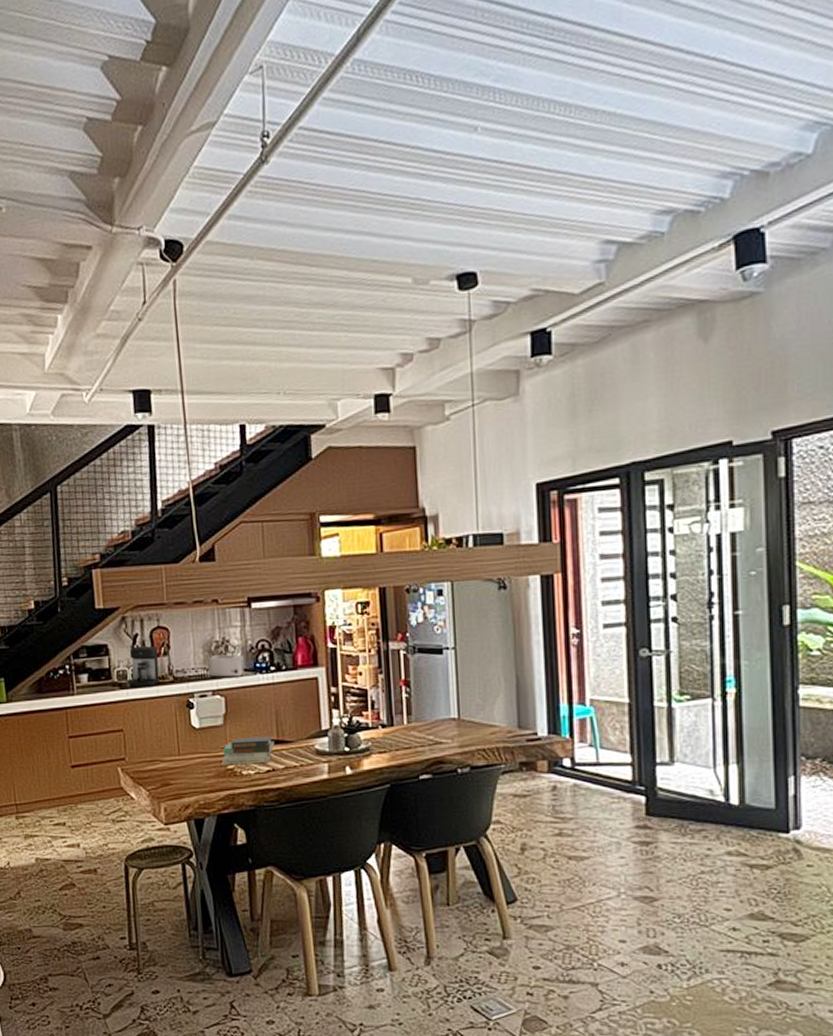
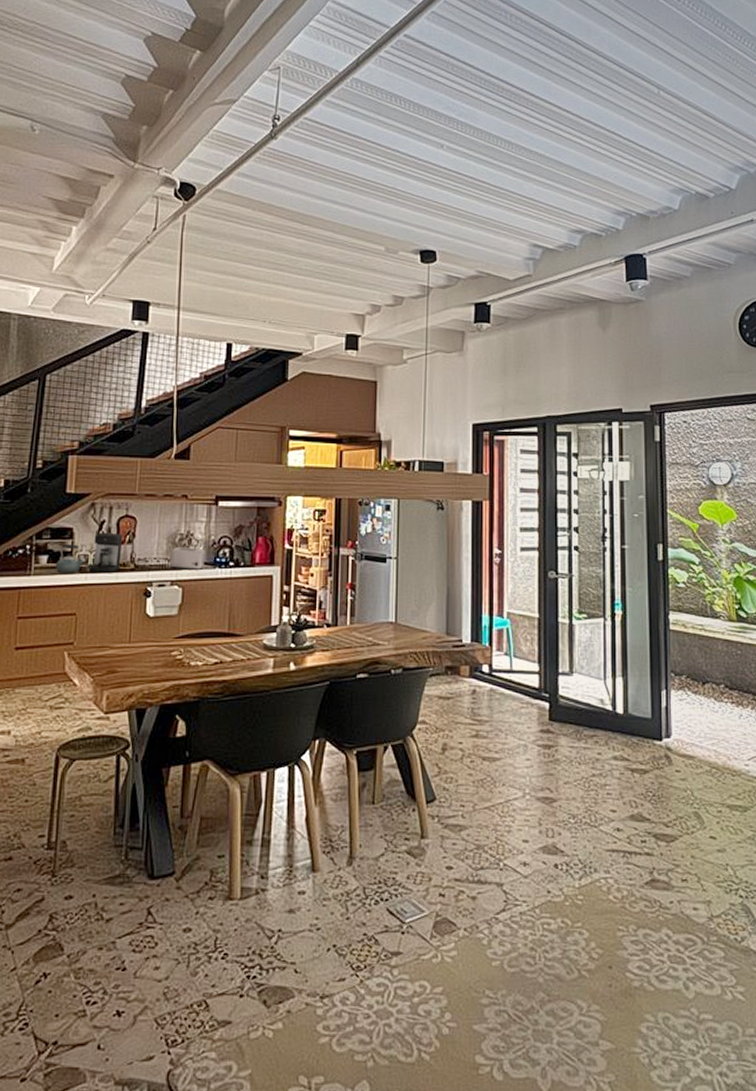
kettle: none [96,661,125,691] -> present [55,544,86,573]
books: present [221,737,275,766] -> none [171,629,225,656]

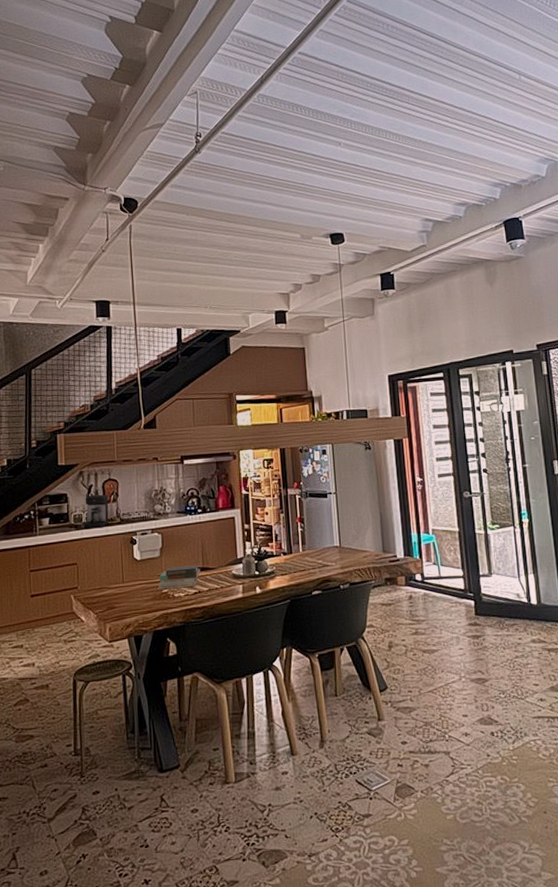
kettle: present [55,544,86,573] -> none [55,507,80,532]
toaster: present [170,547,206,571] -> none [149,500,178,520]
books: none [171,629,225,656] -> present [157,565,201,590]

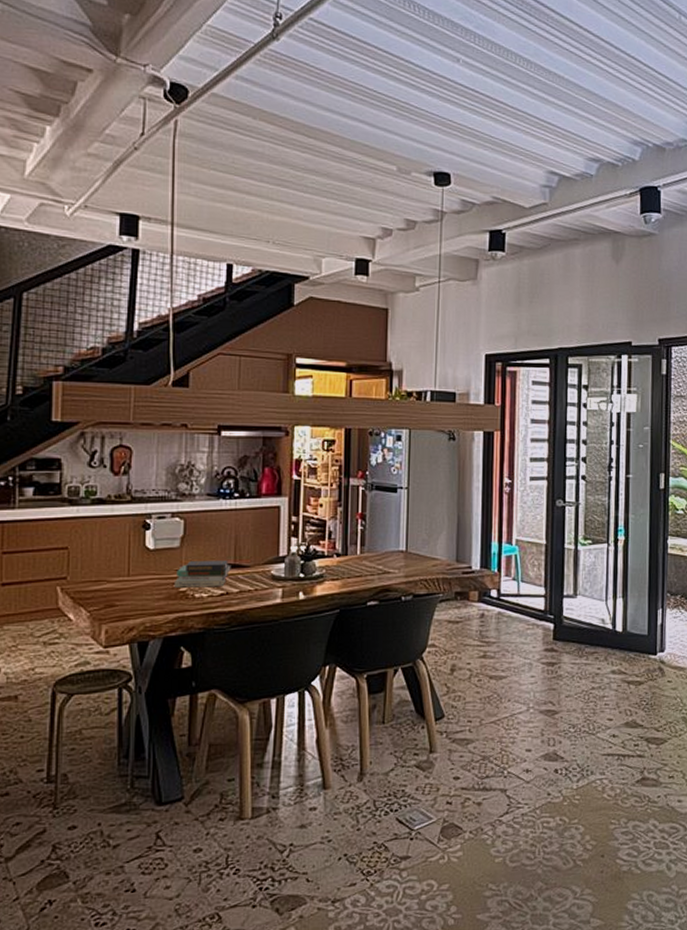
coffee maker: present [84,494,109,529] -> none [81,463,118,506]

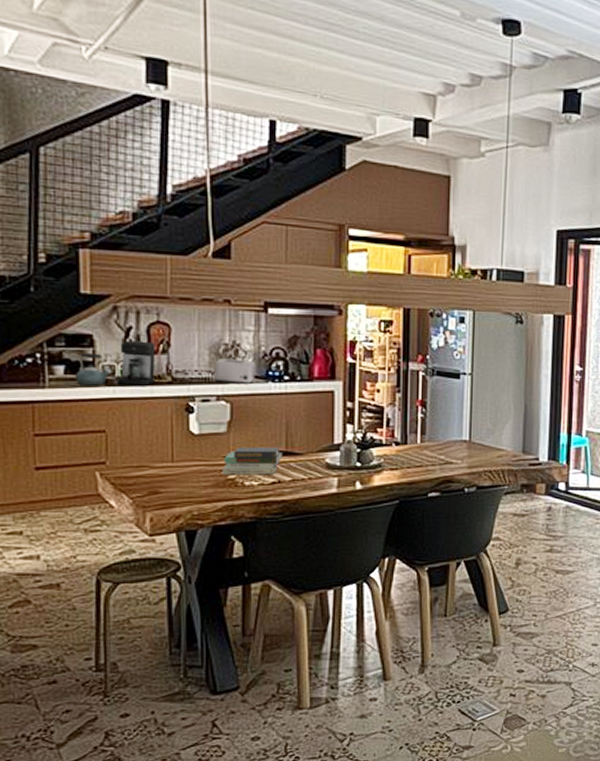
kettle: none [42,476,77,506] -> present [74,353,112,386]
coffee maker: none [81,463,118,506] -> present [117,340,156,387]
toaster: none [170,478,209,502] -> present [214,359,257,385]

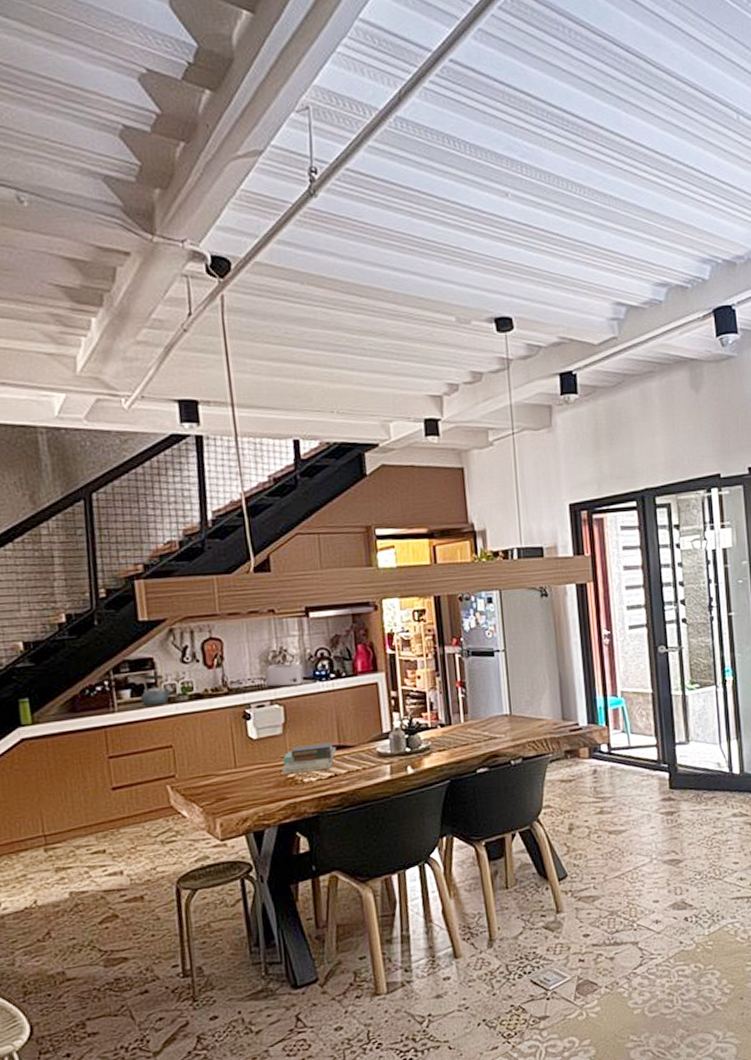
coffee maker: present [117,340,156,387] -> none [178,657,213,702]

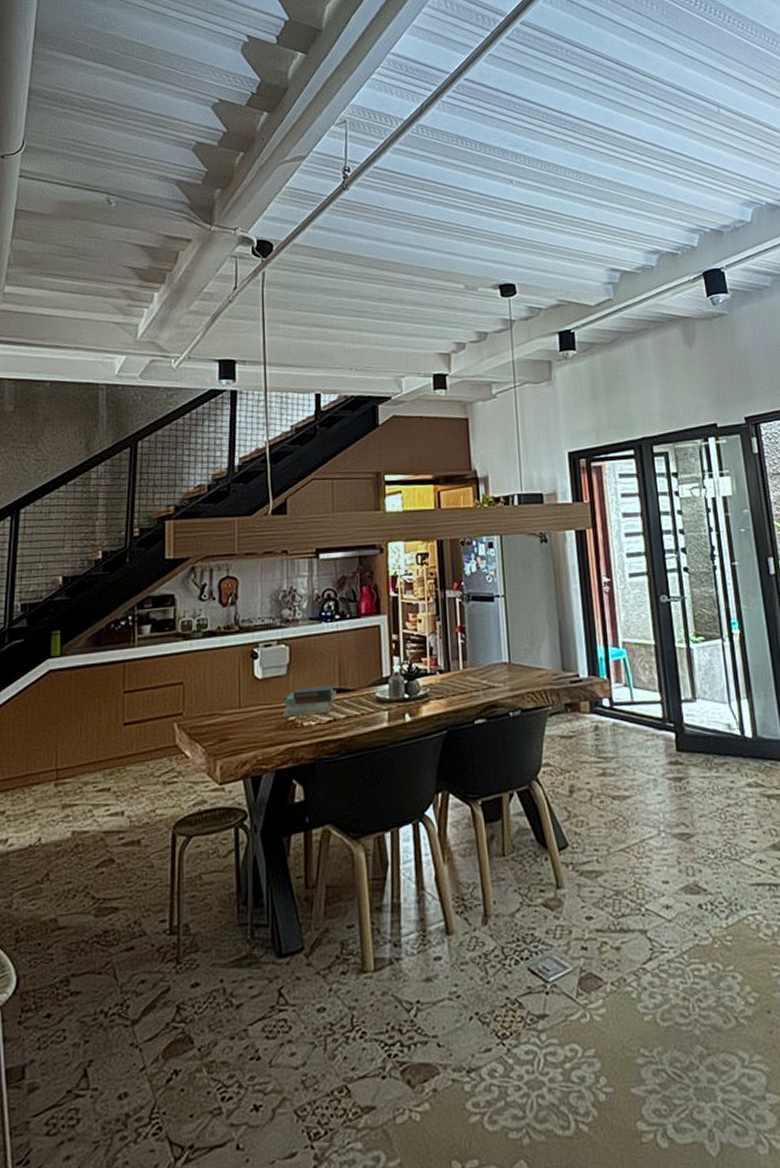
kettle: present [140,674,174,706] -> none [158,611,189,642]
toaster: present [265,663,304,688] -> none [275,603,311,628]

